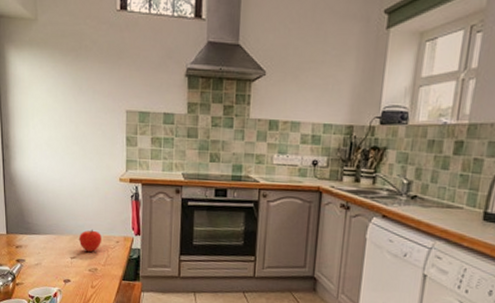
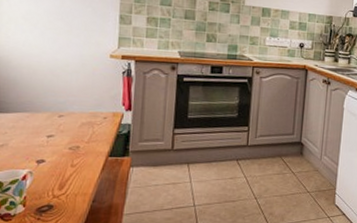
fruit: present [79,229,101,252] -> none [59,105,86,129]

